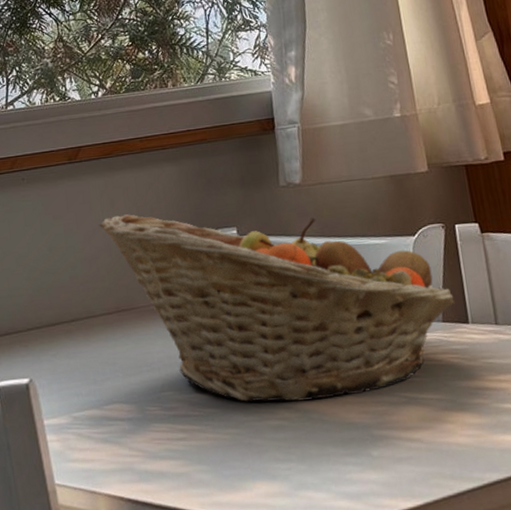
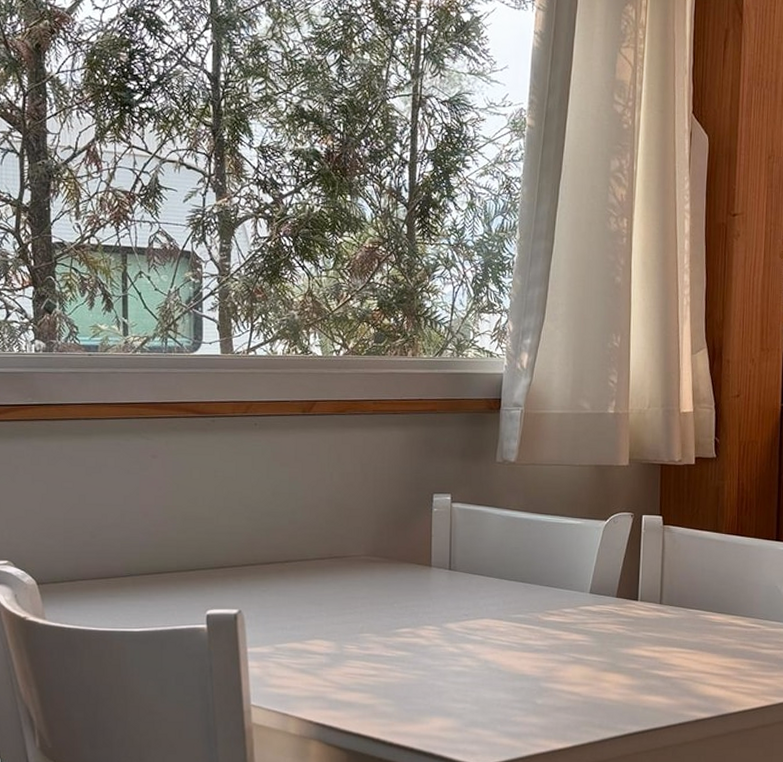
fruit basket: present [99,214,456,402] -> none [323,470,631,652]

